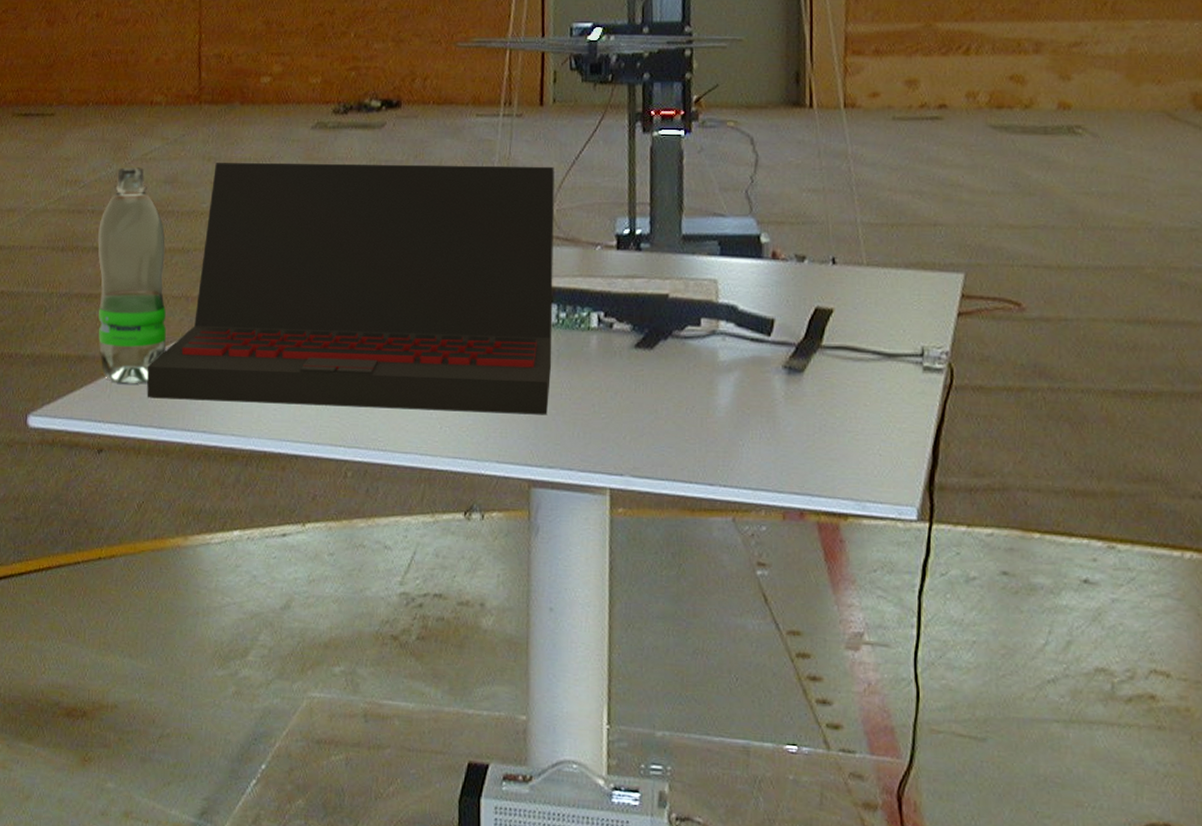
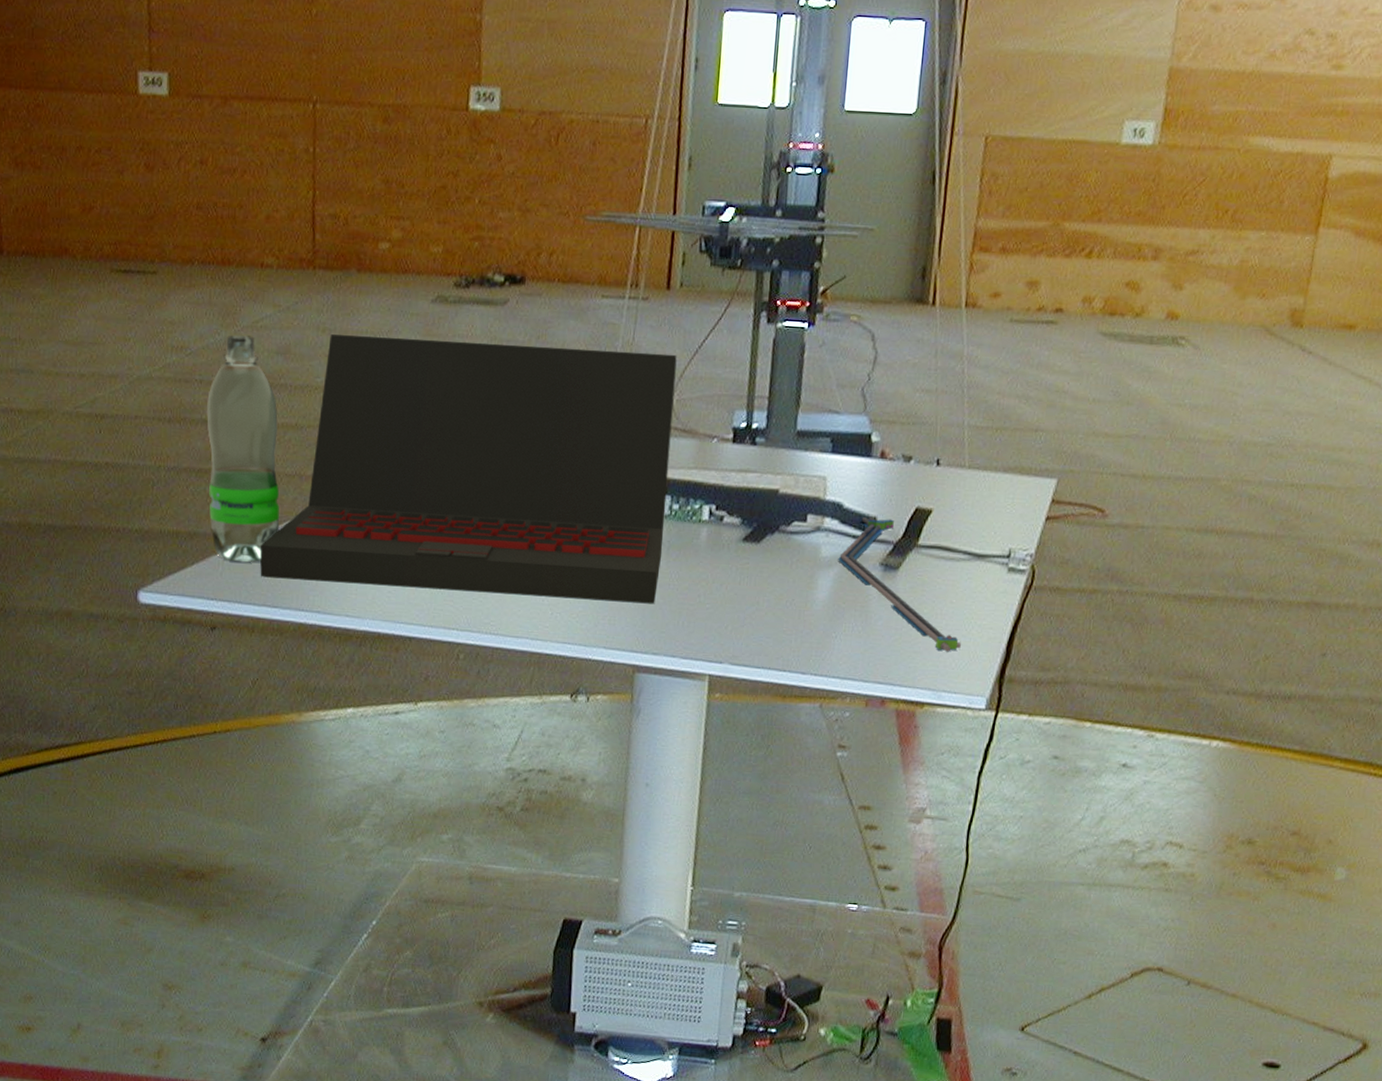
cable: none [737,318,881,459] -> present [838,516,961,652]

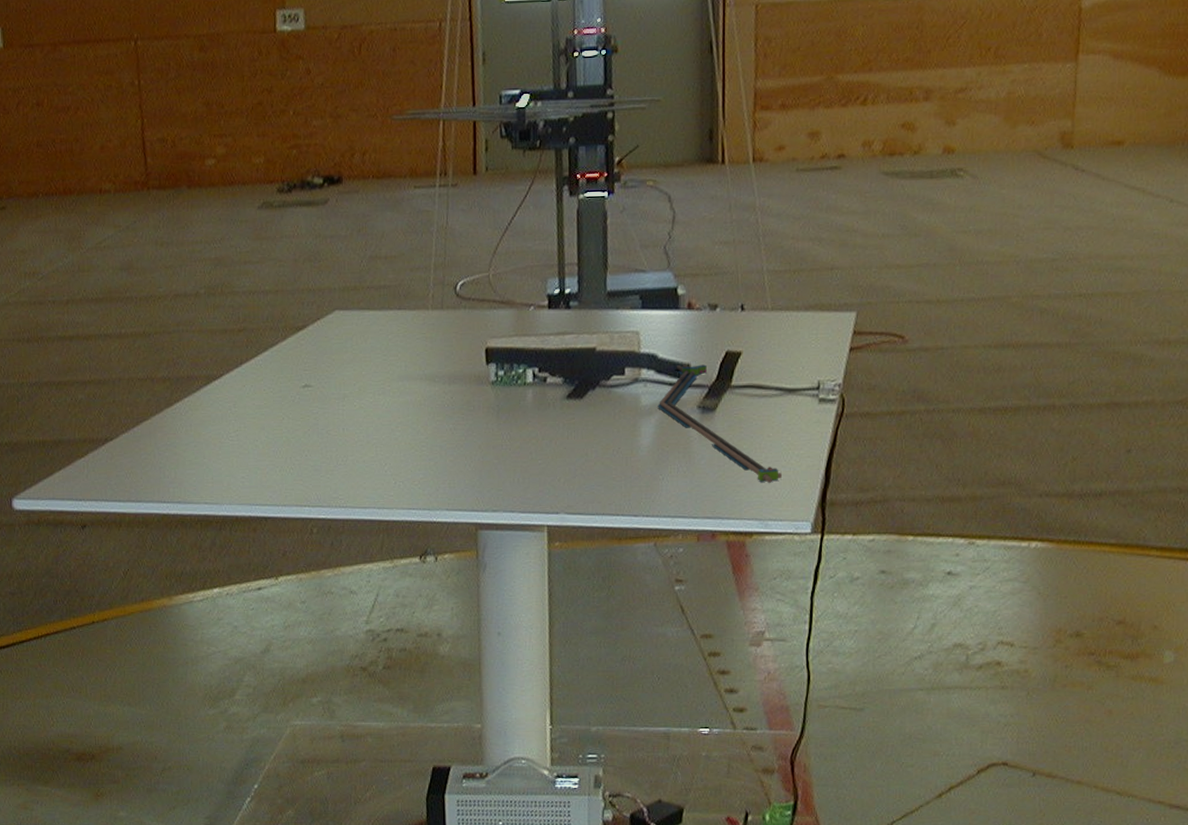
bottle: present [207,335,280,563] -> none [61,256,137,464]
laptop: present [259,334,677,603] -> none [120,233,493,475]

